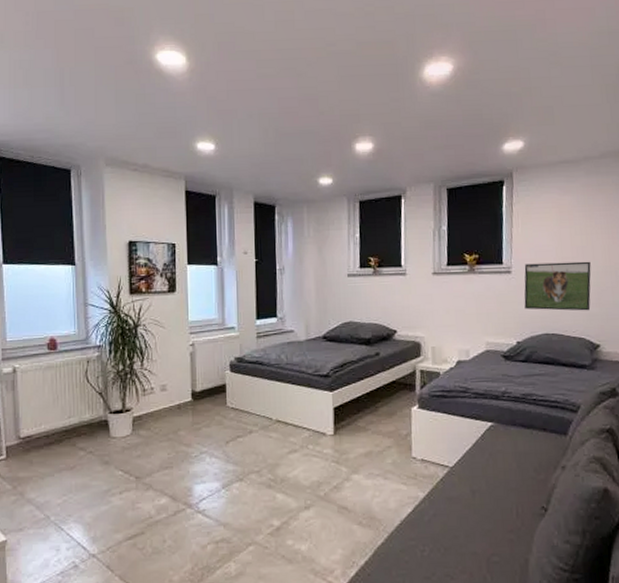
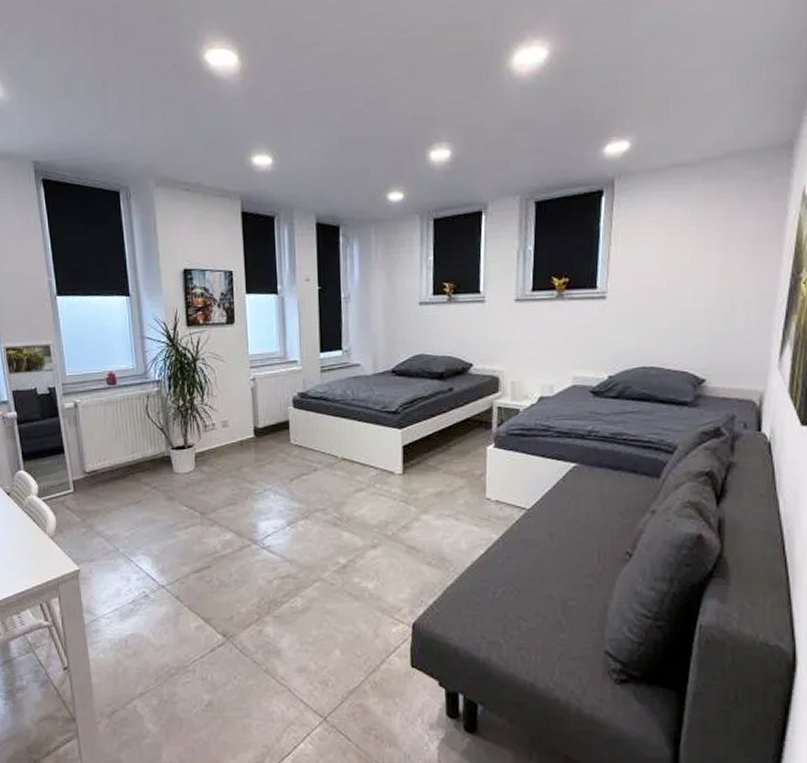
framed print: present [524,261,591,311] -> none [619,283,702,341]

